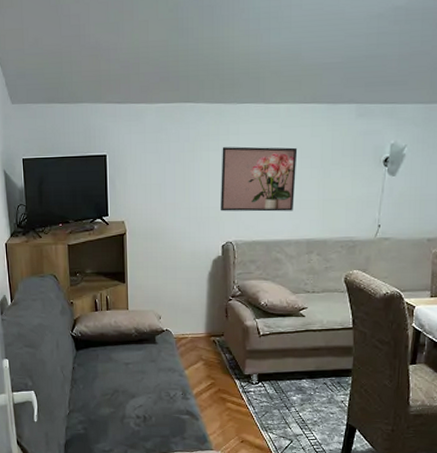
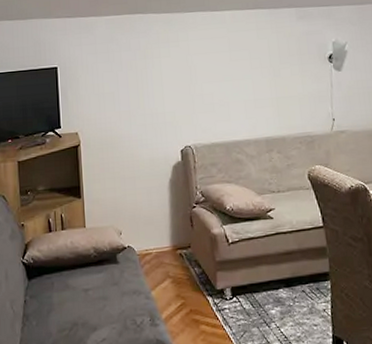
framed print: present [221,146,298,212] -> none [173,50,249,116]

